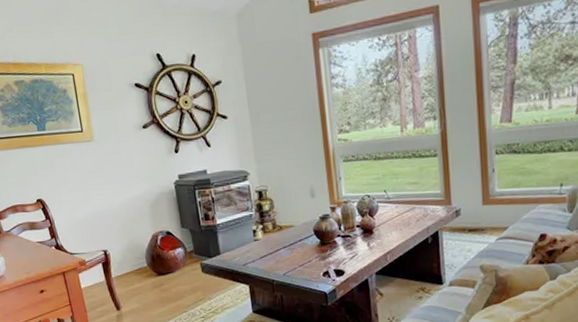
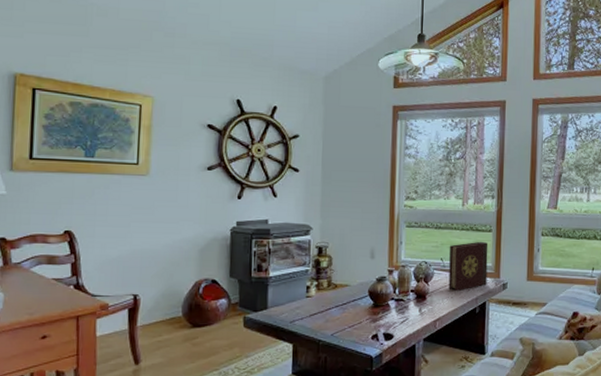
book: none [391,167,438,223] -> present [448,241,488,292]

